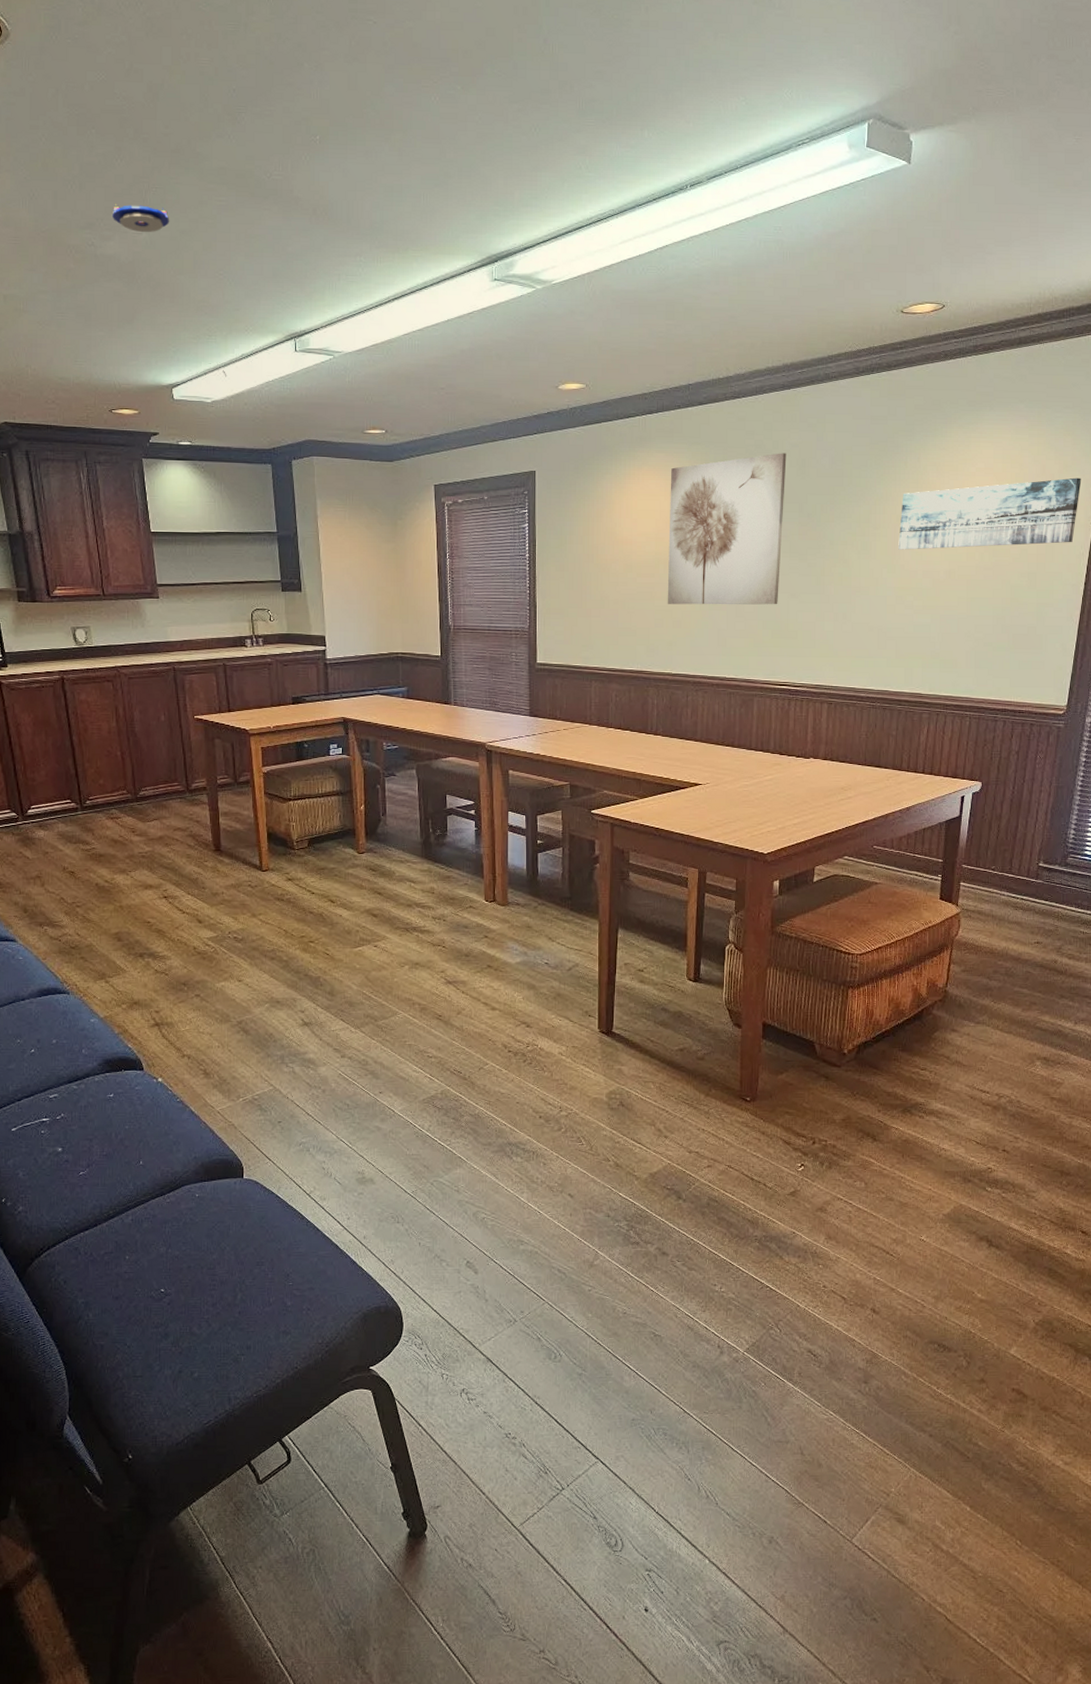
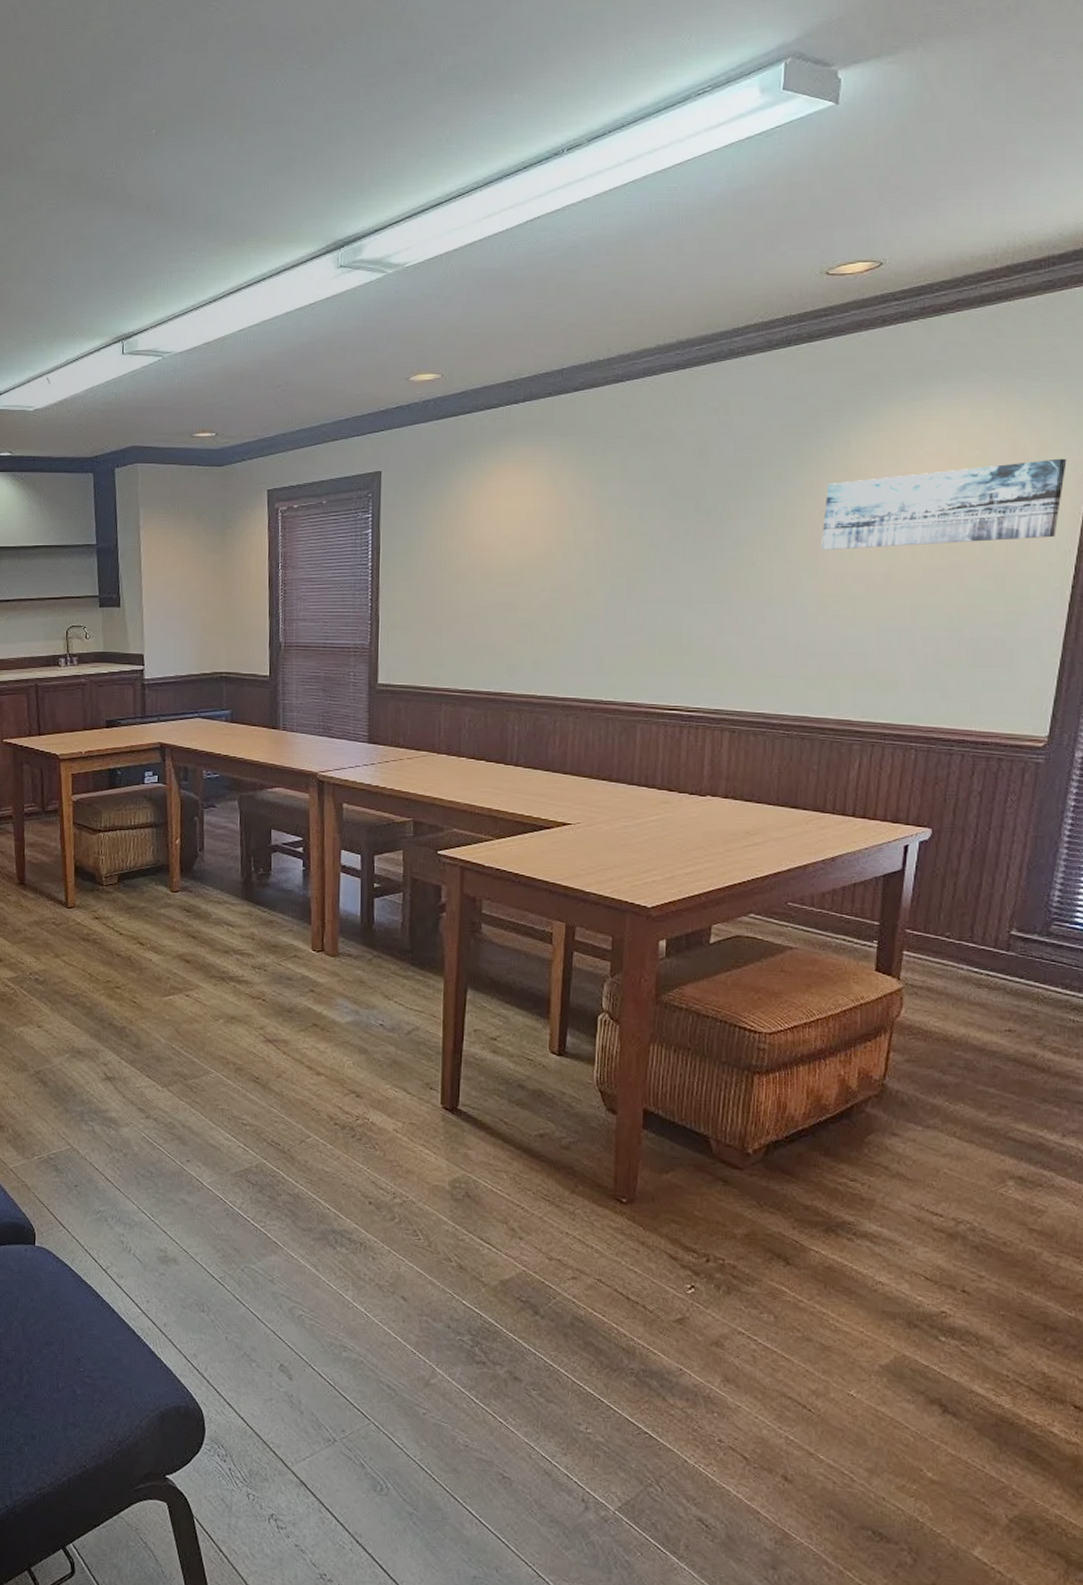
wall art: present [667,453,787,605] -> none [532,441,681,617]

